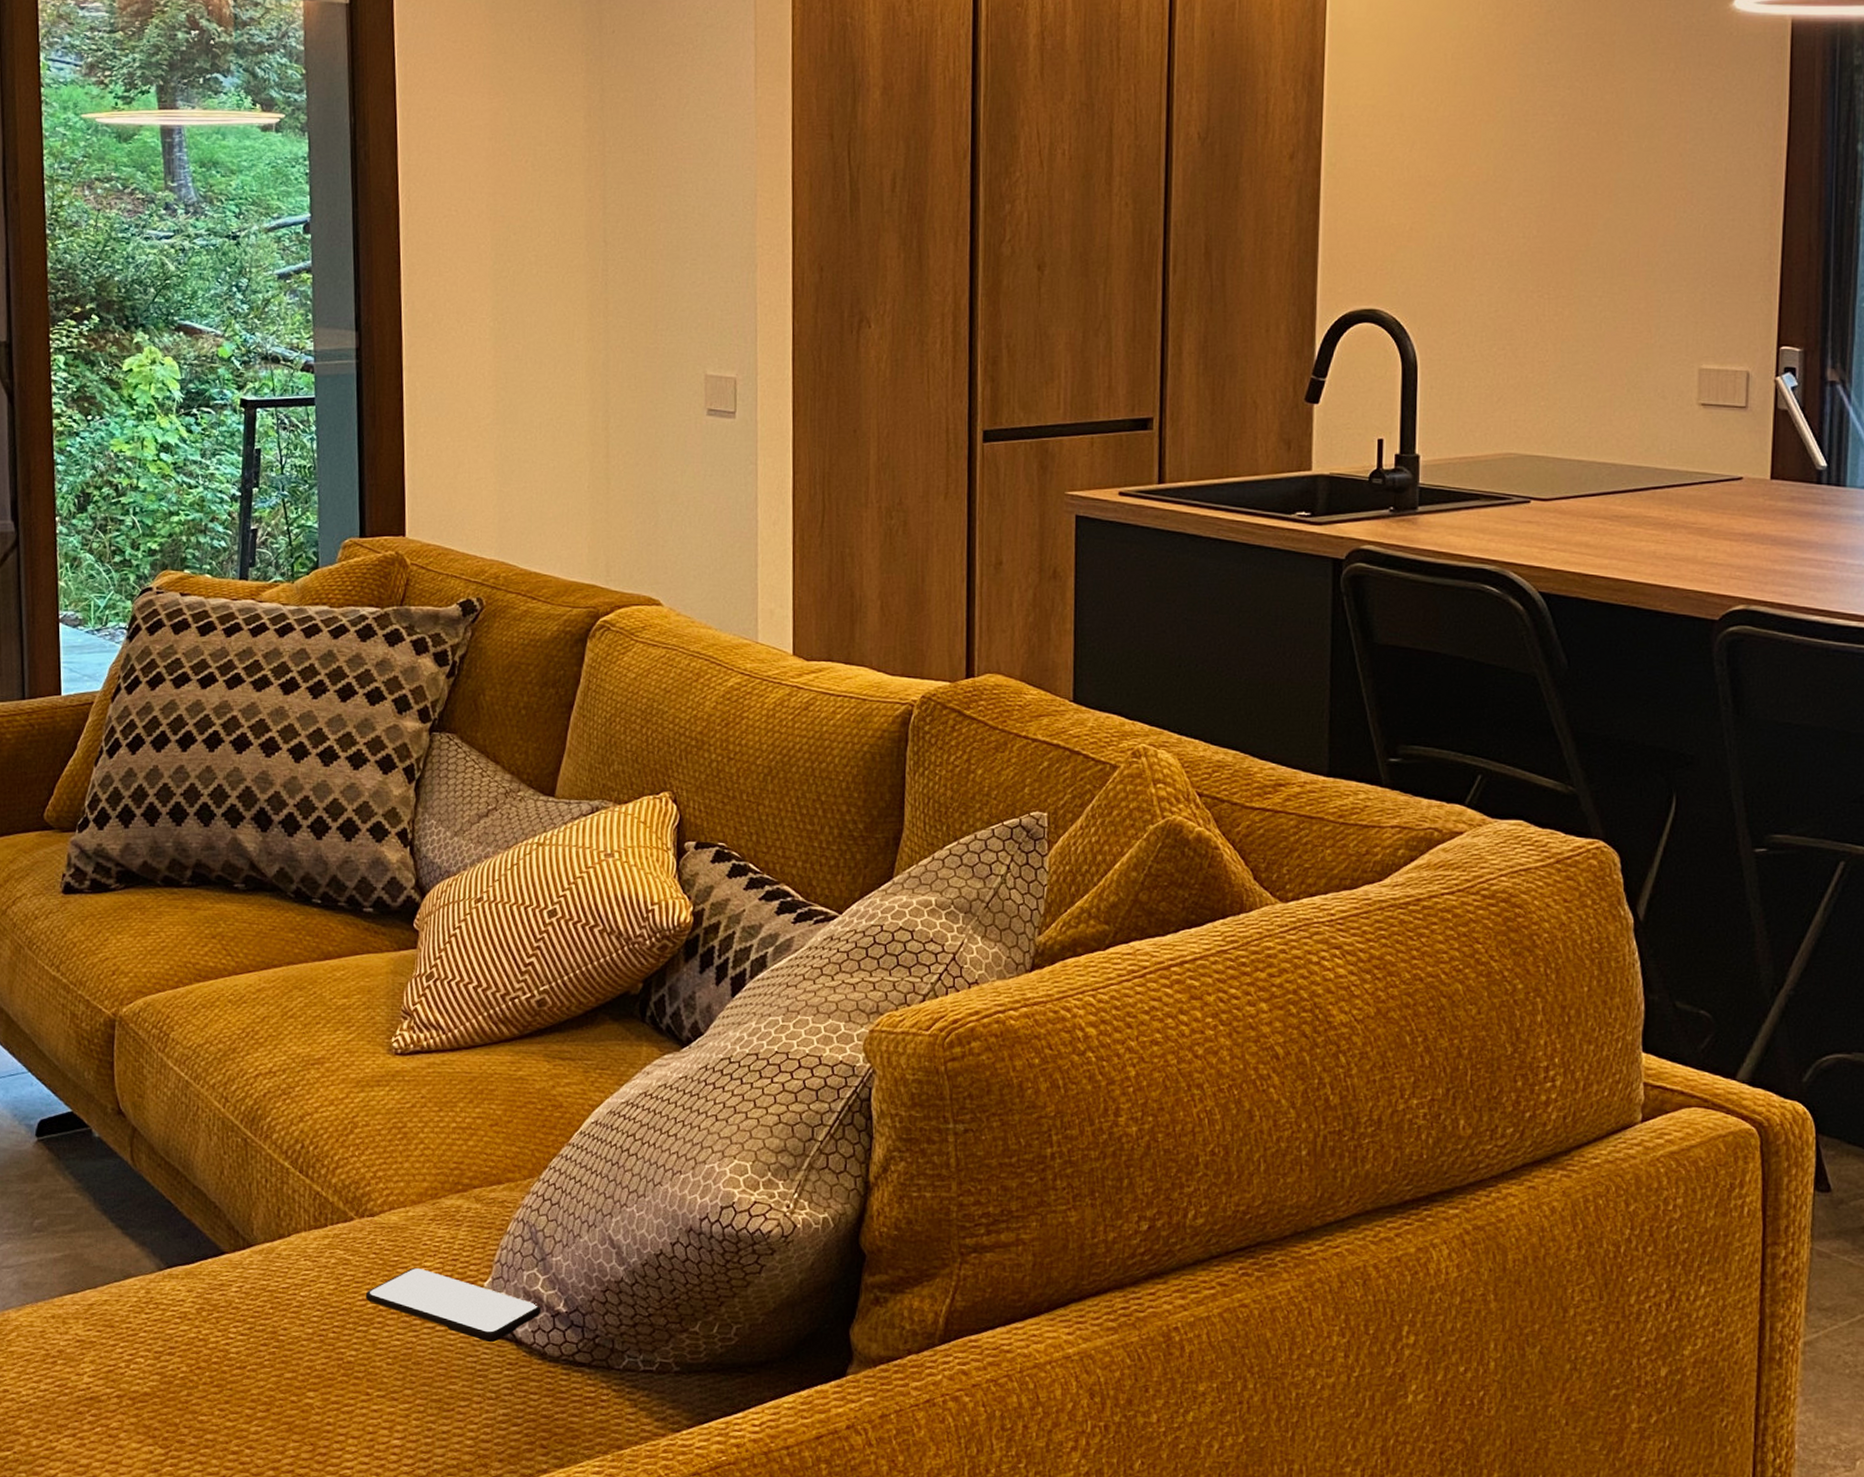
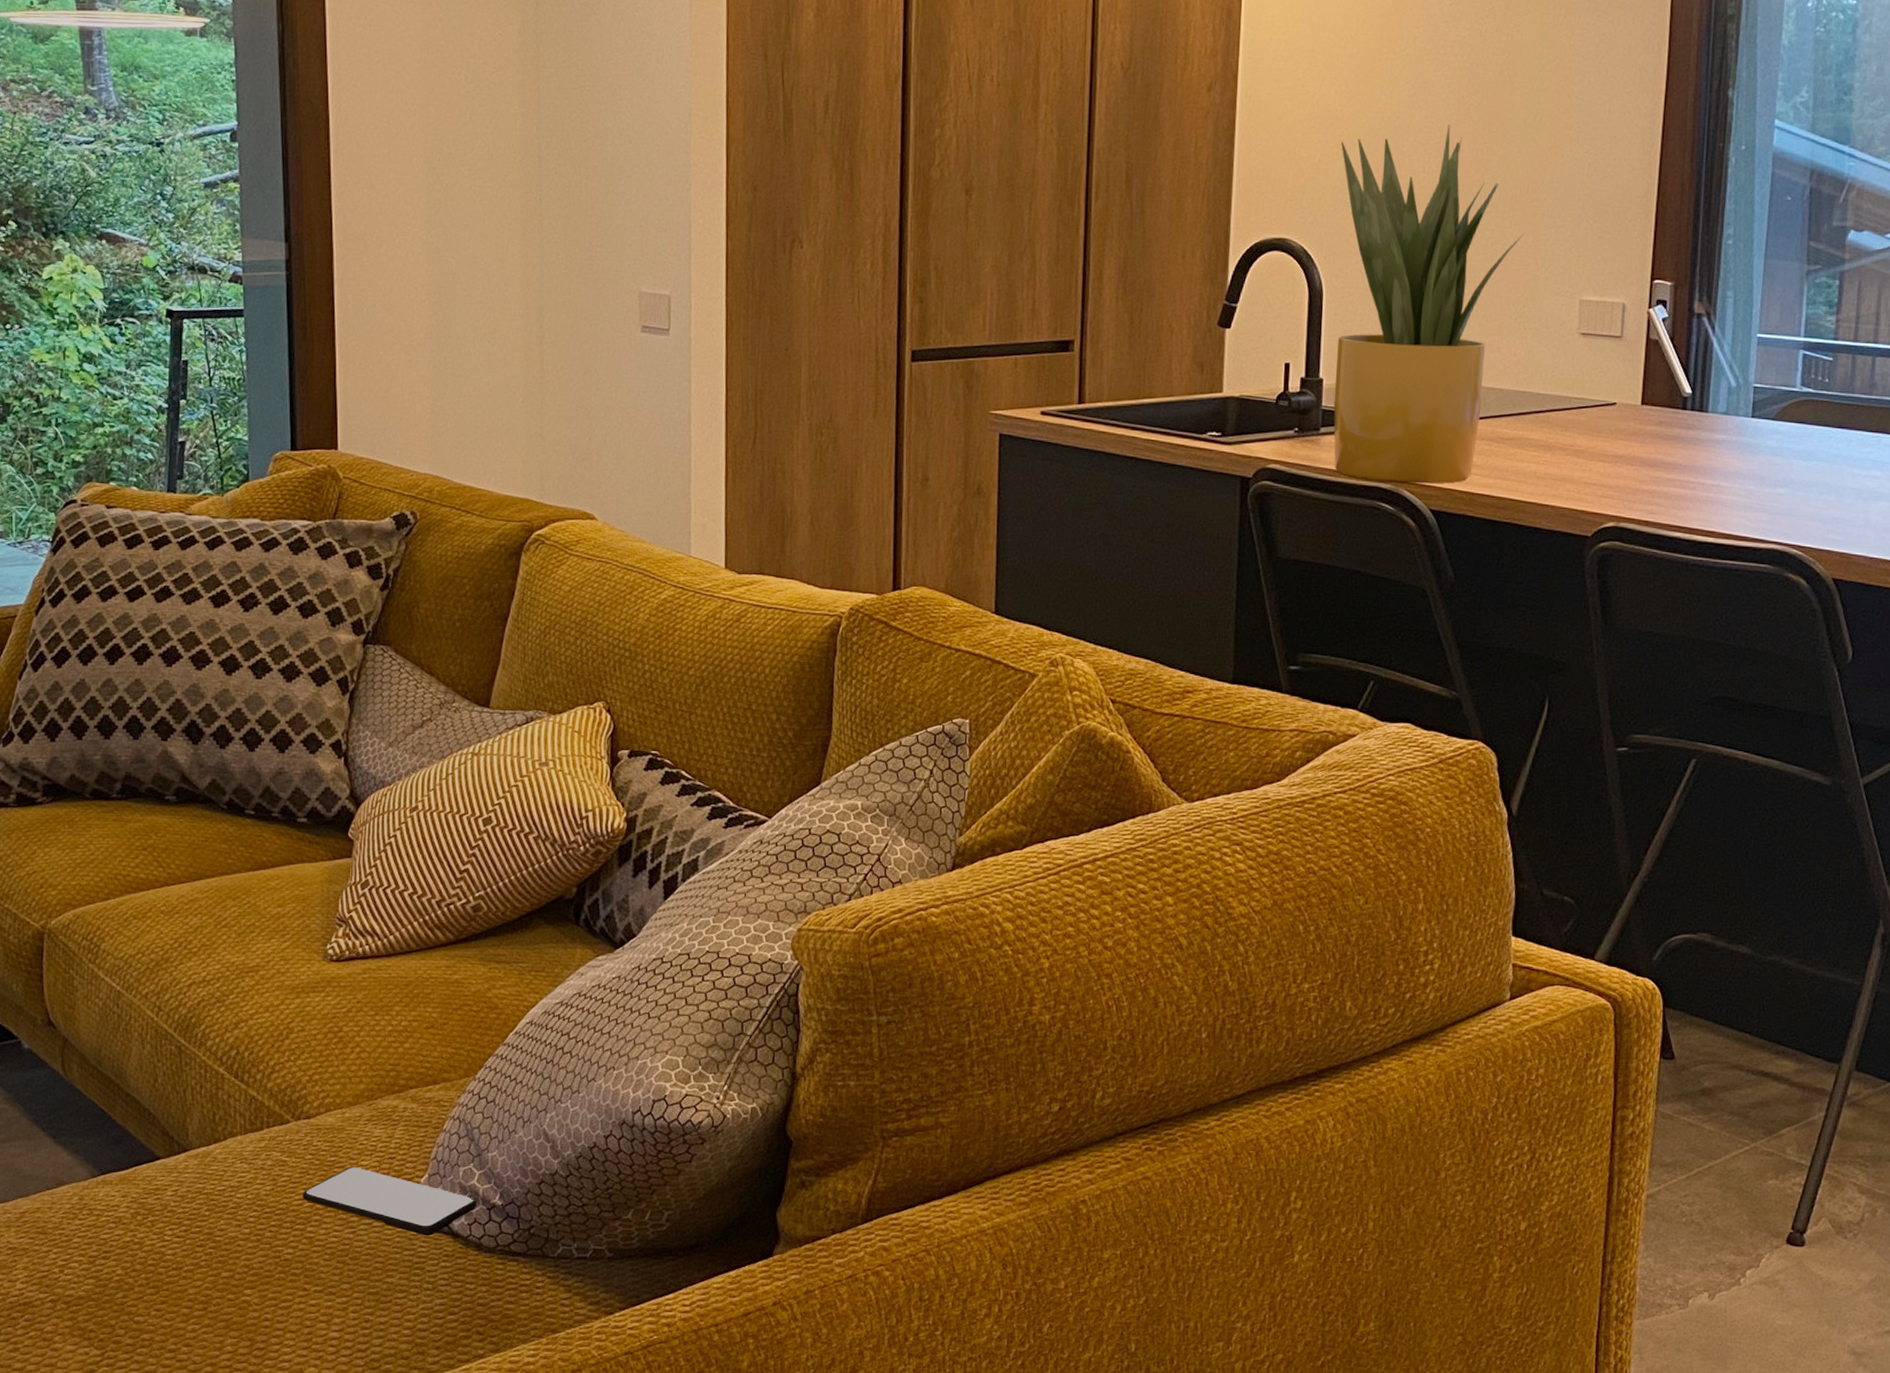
planter: none [1431,187,1636,565] -> present [1333,124,1525,484]

